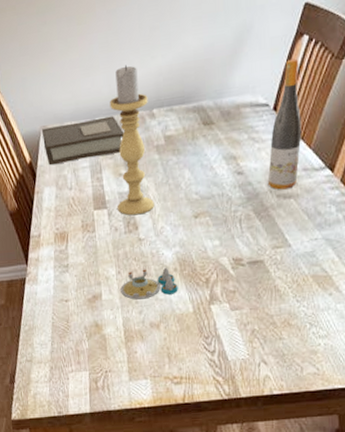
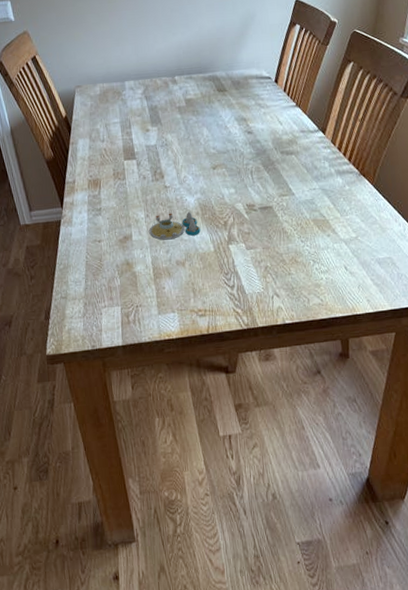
book: present [41,116,124,166] -> none [76,80,150,120]
candle holder: present [110,64,154,216] -> none [137,38,178,166]
wine bottle: present [267,58,302,190] -> none [273,42,299,148]

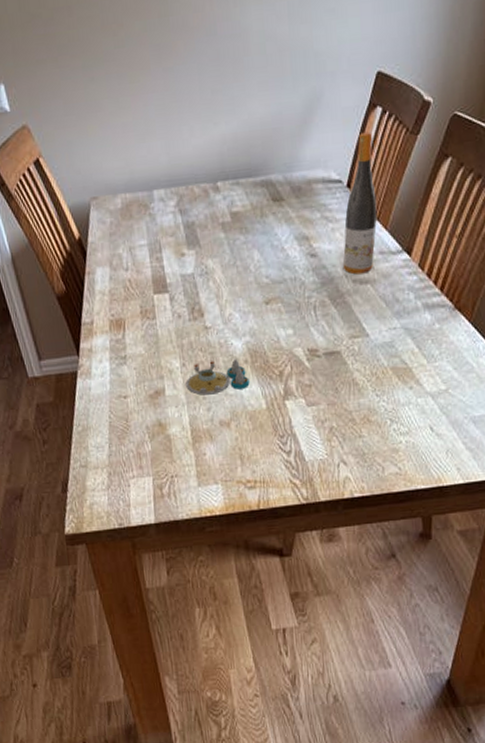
wine bottle: none [273,42,299,148] -> present [342,132,378,275]

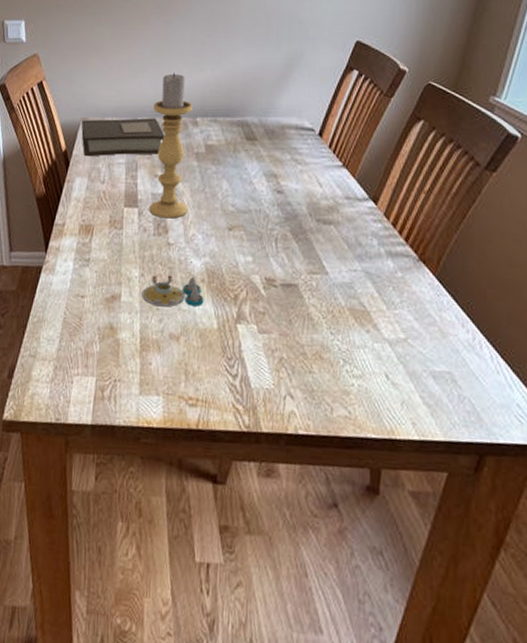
book: none [91,188,186,243] -> present [81,118,165,157]
candle holder: none [168,131,221,301] -> present [149,72,193,219]
wine bottle: present [342,132,378,275] -> none [308,90,348,215]

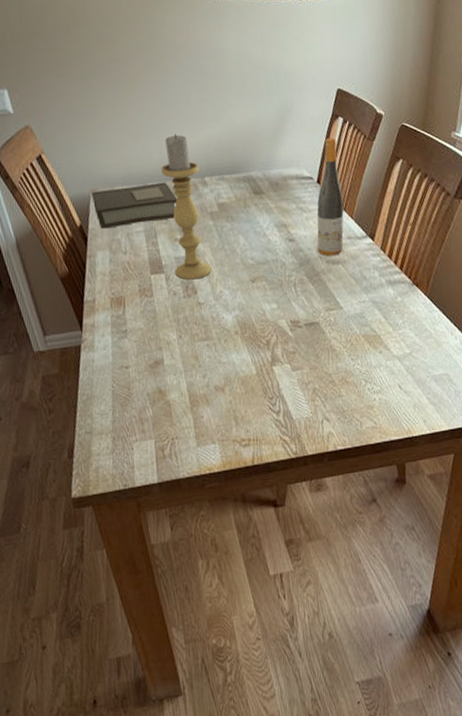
salt and pepper shaker set: present [142,275,204,307] -> none [182,330,241,364]
wine bottle: none [308,90,348,215] -> present [317,137,344,256]

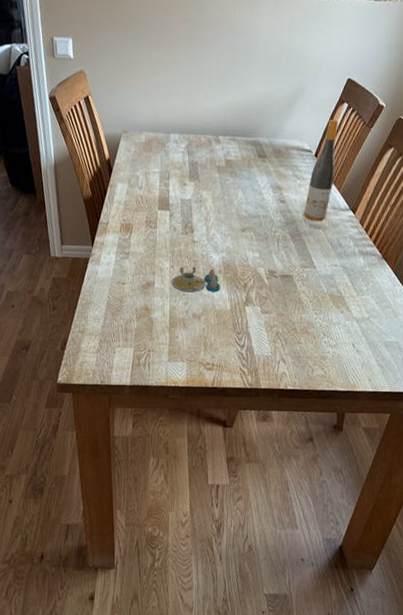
book: present [91,182,178,229] -> none [122,133,193,166]
candle holder: present [161,133,212,280] -> none [178,95,216,221]
salt and pepper shaker set: none [182,330,241,364] -> present [171,267,221,293]

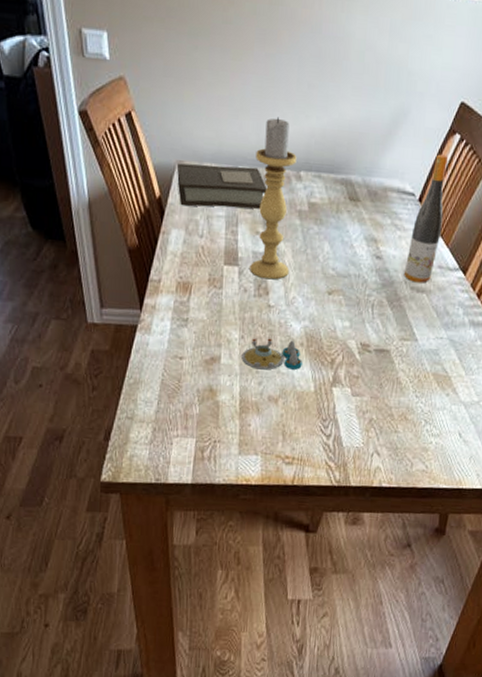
book: none [122,133,193,166] -> present [176,163,267,209]
candle holder: none [178,95,216,221] -> present [250,116,297,280]

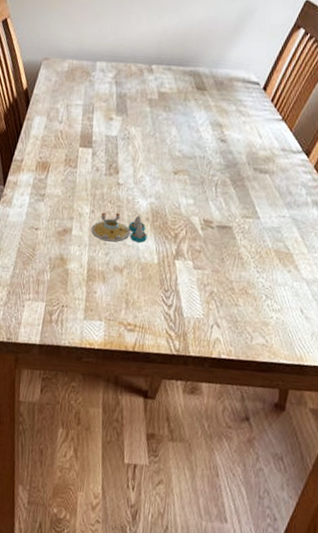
book: present [176,163,267,209] -> none [42,60,122,98]
candle holder: present [250,116,297,280] -> none [102,19,150,161]
wine bottle: present [403,154,449,283] -> none [247,47,293,165]

